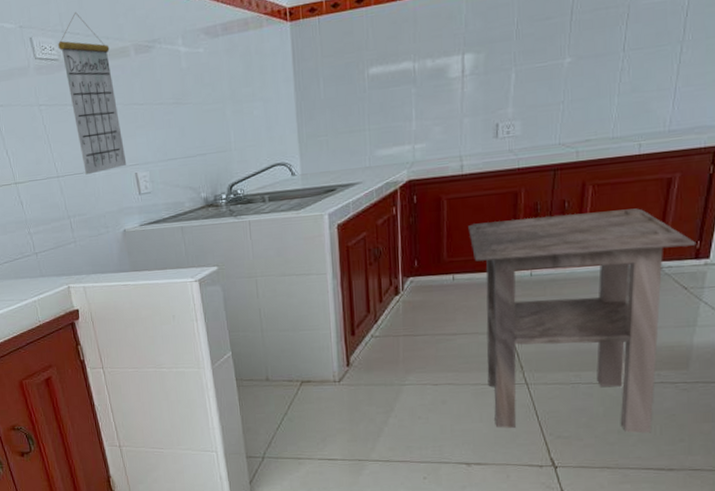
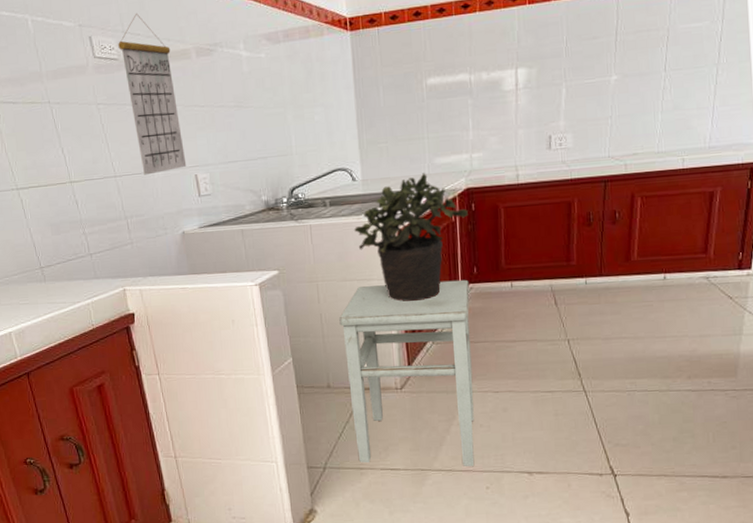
stool: none [278,273,413,458] -> present [339,279,475,467]
potted plant: none [292,166,410,296] -> present [353,173,468,302]
side table: present [468,208,696,434] -> none [525,220,739,441]

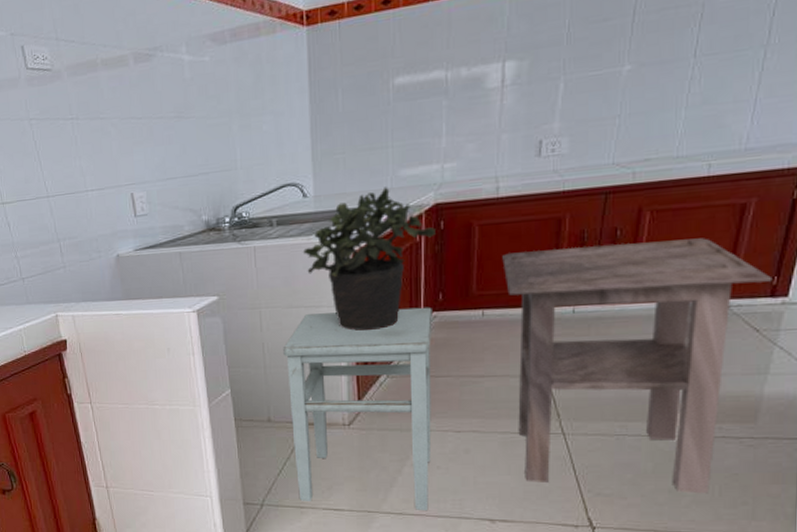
calendar: present [118,13,187,175] -> none [51,17,122,195]
side table: none [525,220,739,441] -> present [502,238,773,494]

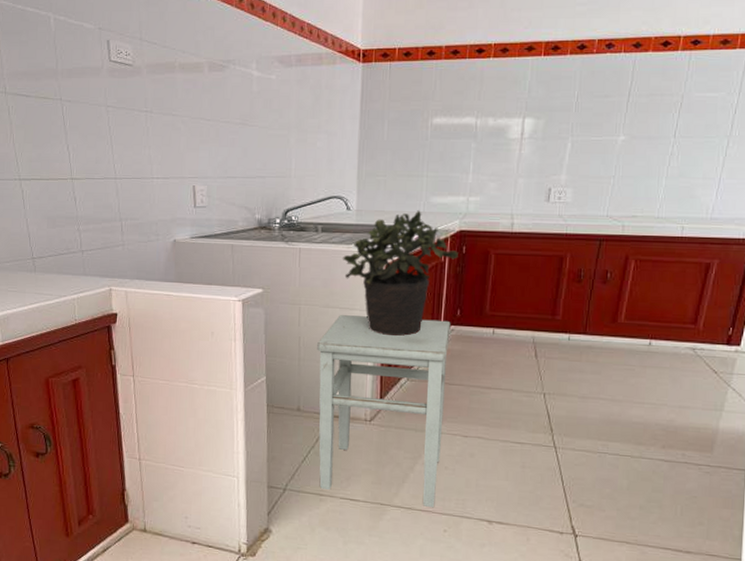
side table: present [502,238,773,494] -> none [512,281,729,513]

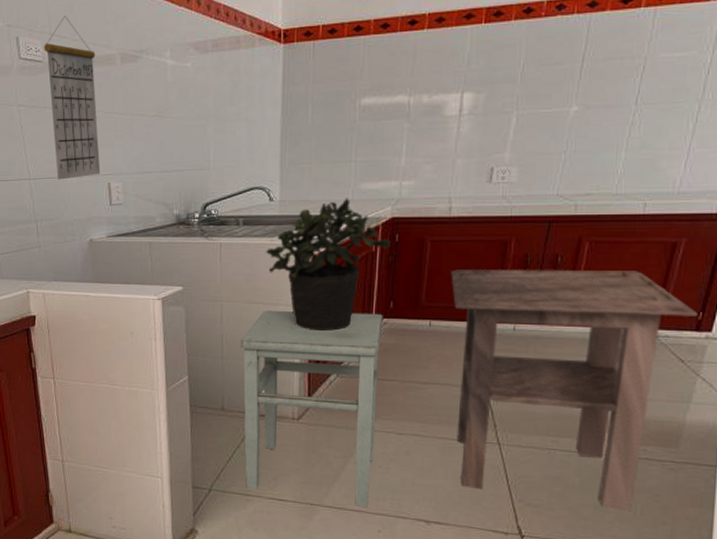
calendar: none [134,22,186,181] -> present [44,15,101,180]
side table: none [512,281,729,513] -> present [451,269,699,512]

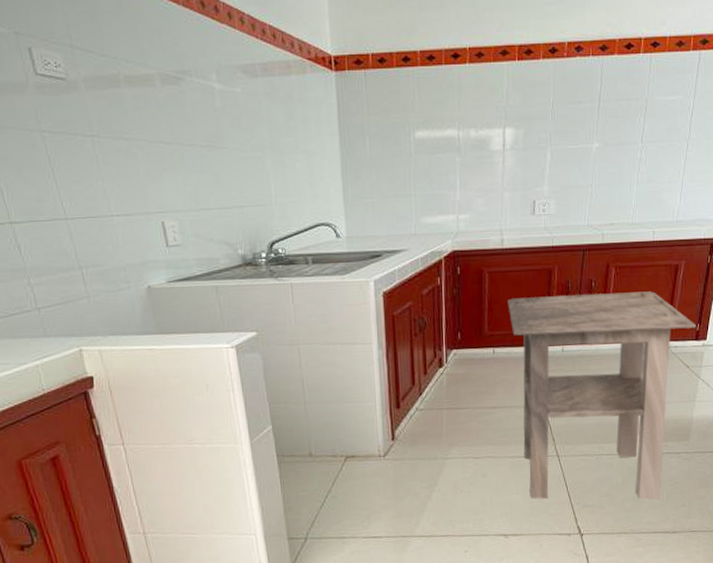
calendar: present [44,15,101,180] -> none [65,24,152,219]
stool: present [241,311,383,508] -> none [322,345,455,532]
potted plant: present [265,198,391,332] -> none [337,232,454,367]

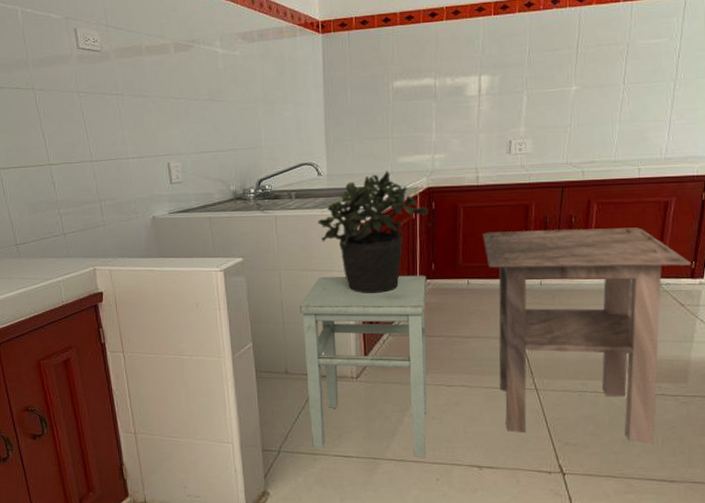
stool: none [322,345,455,532] -> present [300,275,427,458]
potted plant: none [337,232,454,367] -> present [317,171,428,294]

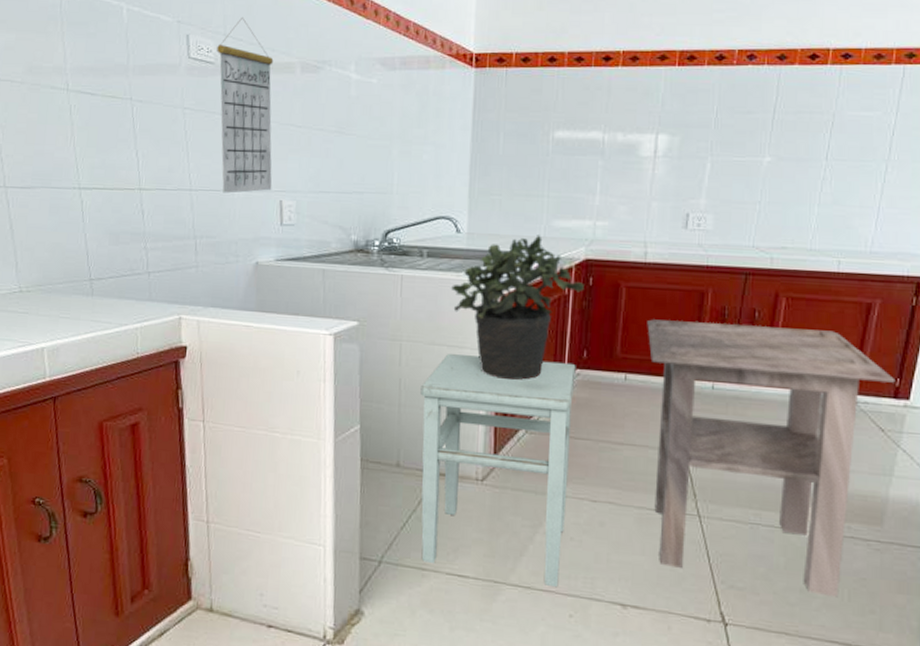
calendar: none [101,8,160,161] -> present [217,16,274,194]

